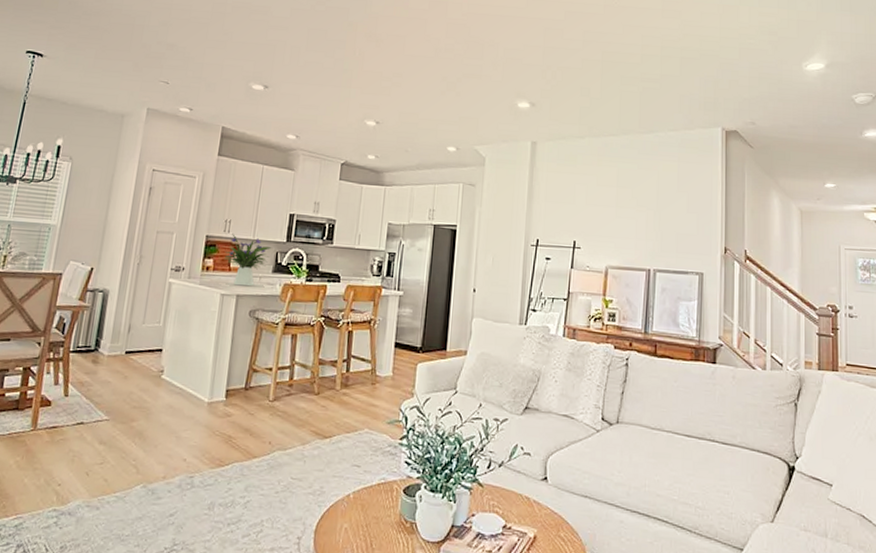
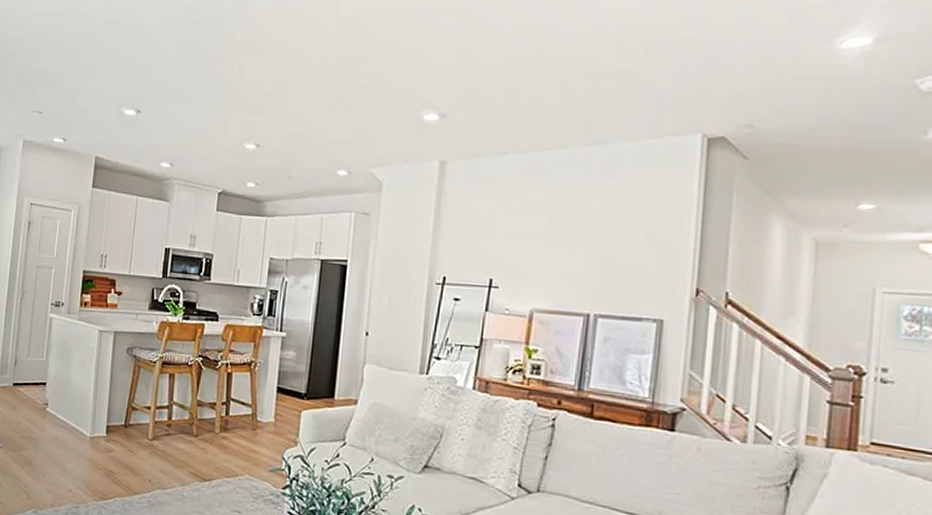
flower arrangement: present [222,234,272,287] -> none [99,269,148,323]

